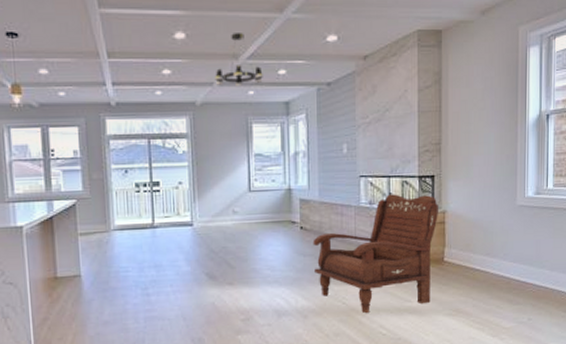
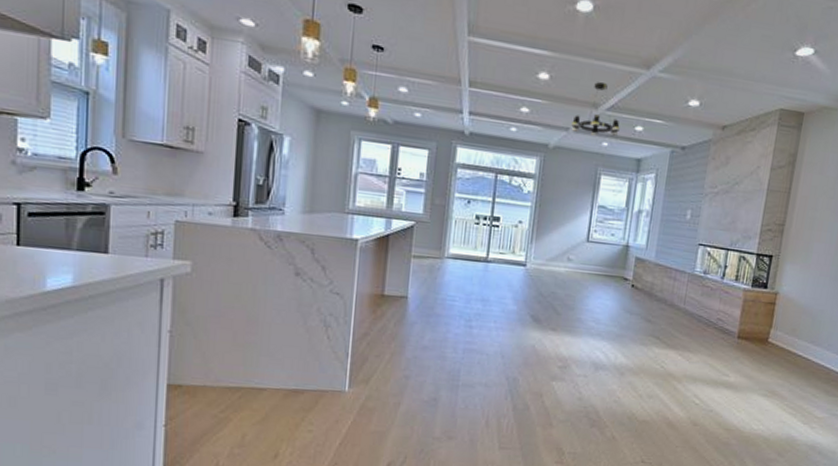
armchair: present [313,194,438,313] -> none [638,267,772,381]

